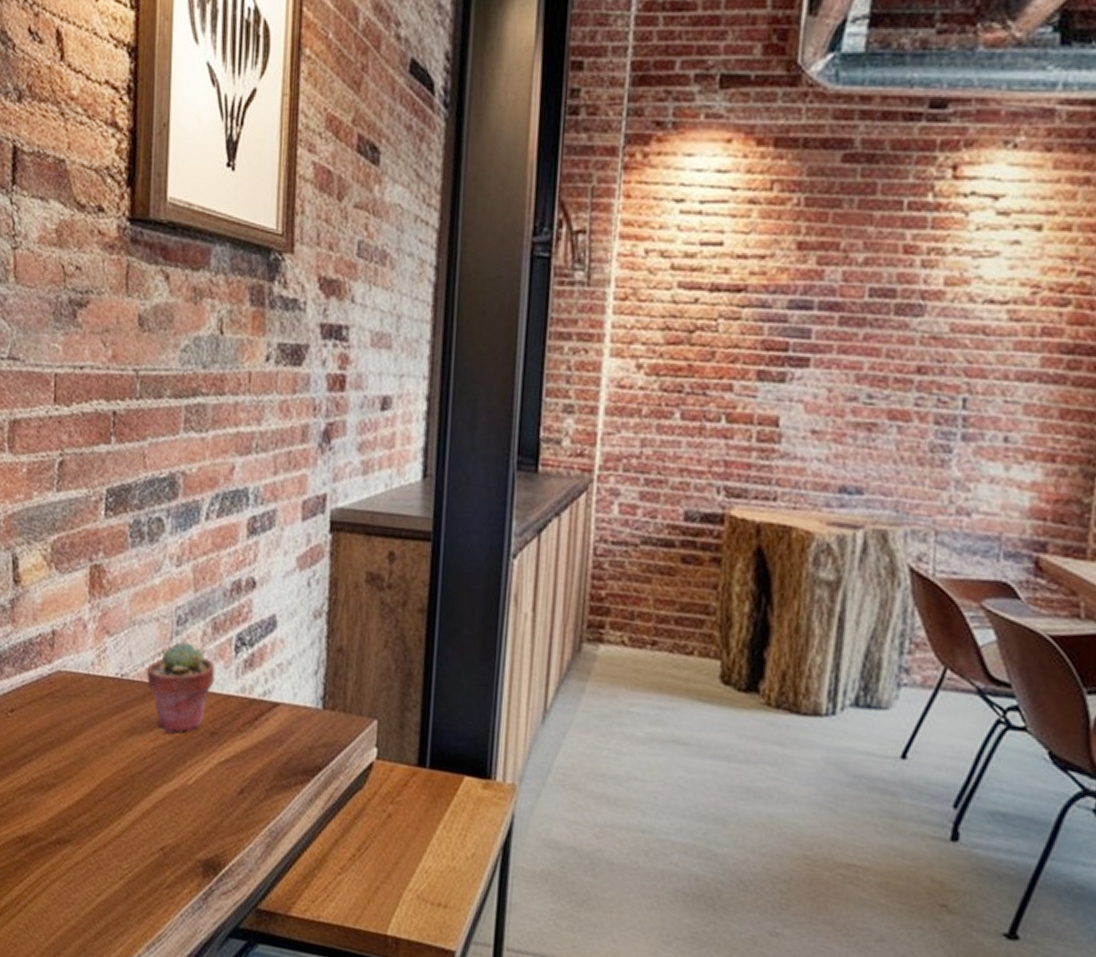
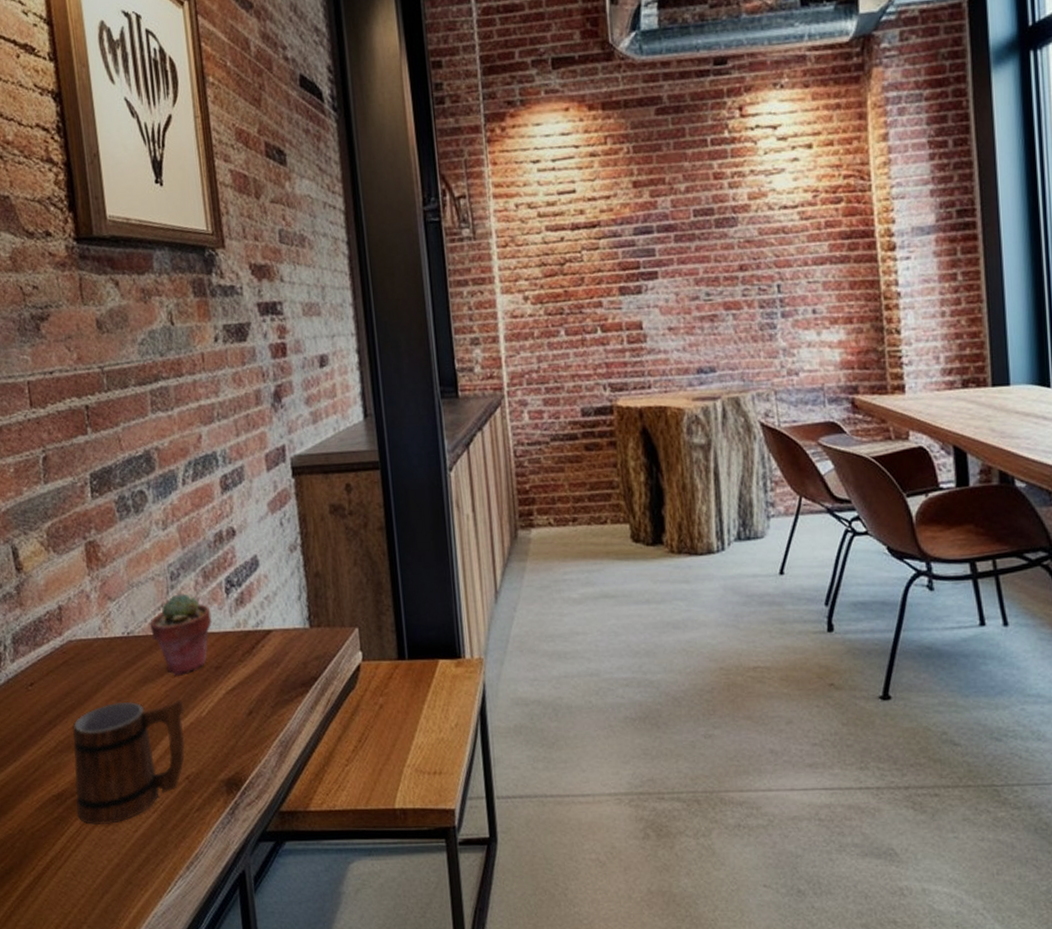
mug: none [39,748,171,882] -> present [72,698,185,825]

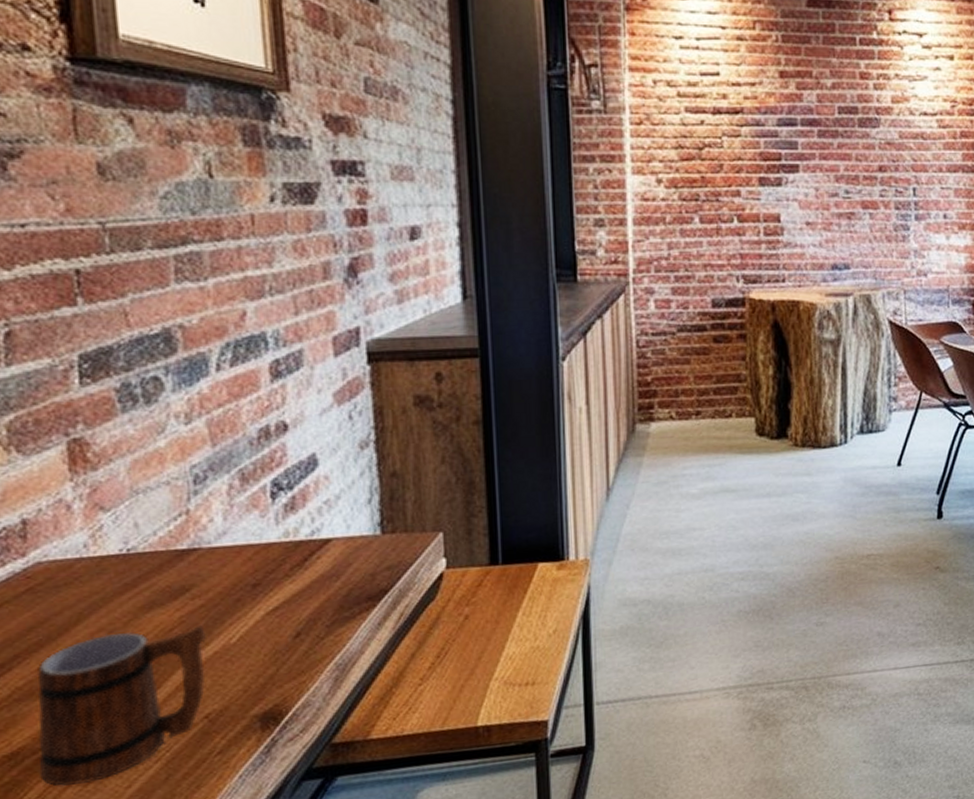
potted succulent: present [150,593,212,676] -> none [161,499,250,598]

